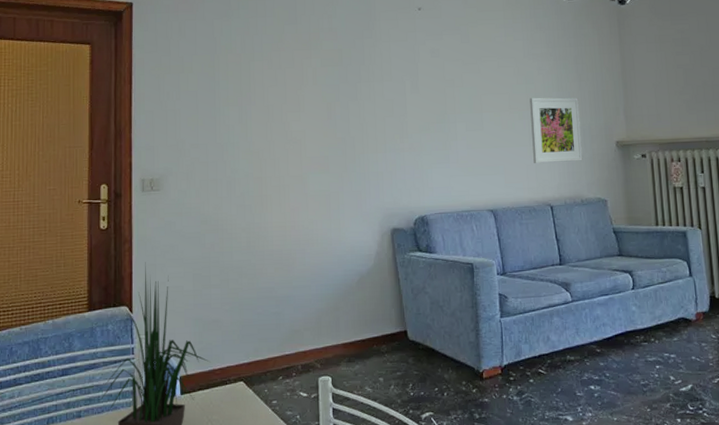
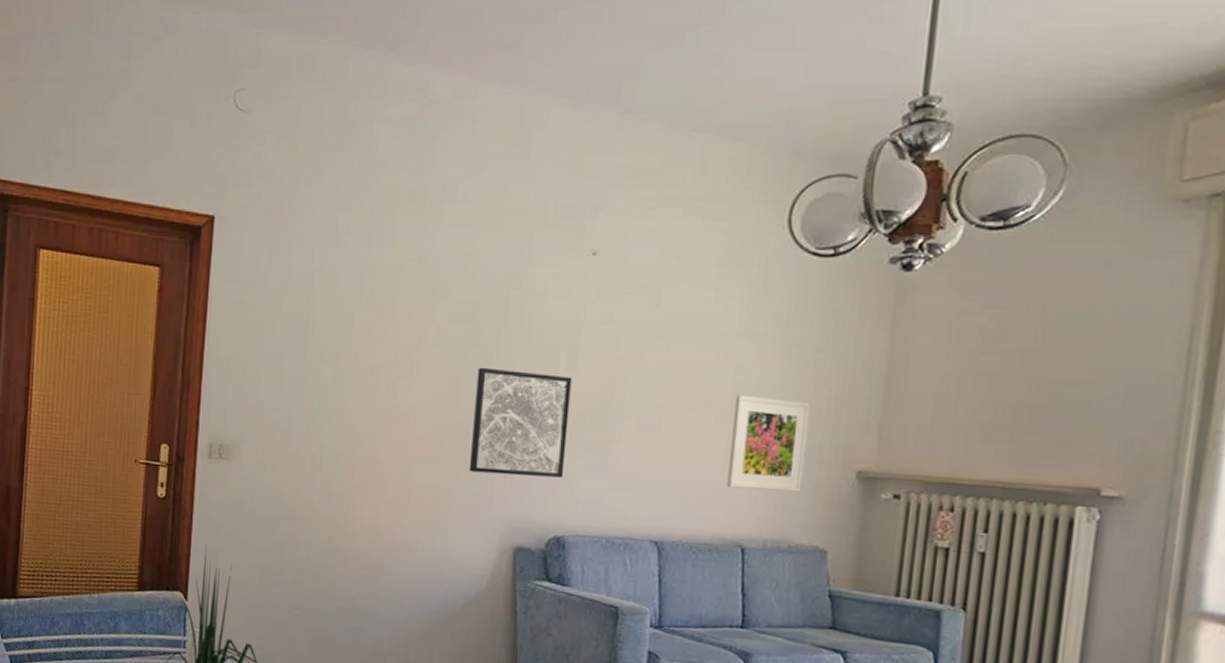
wall art: none [348,96,420,176] -> present [470,367,572,478]

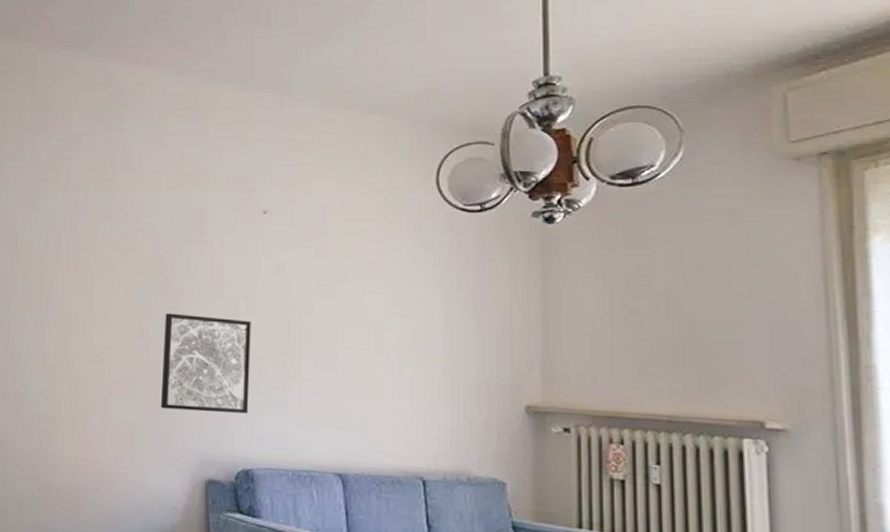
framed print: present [727,394,811,492] -> none [403,335,474,426]

